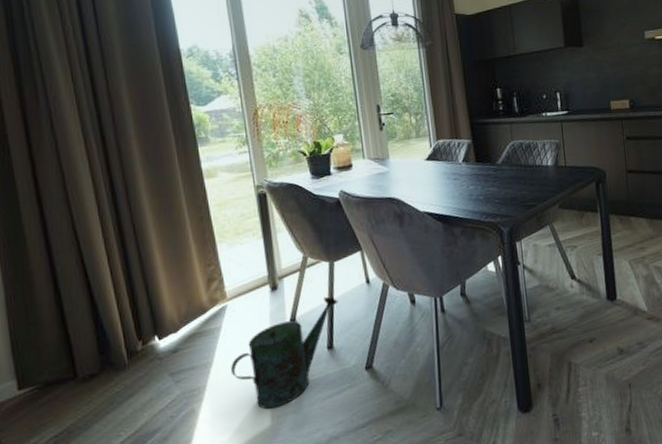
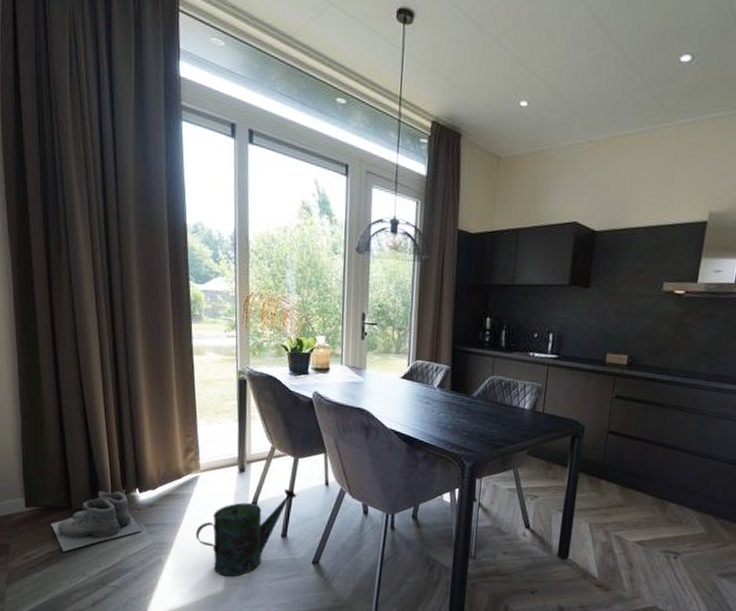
boots: none [53,344,167,431] -> present [51,491,142,552]

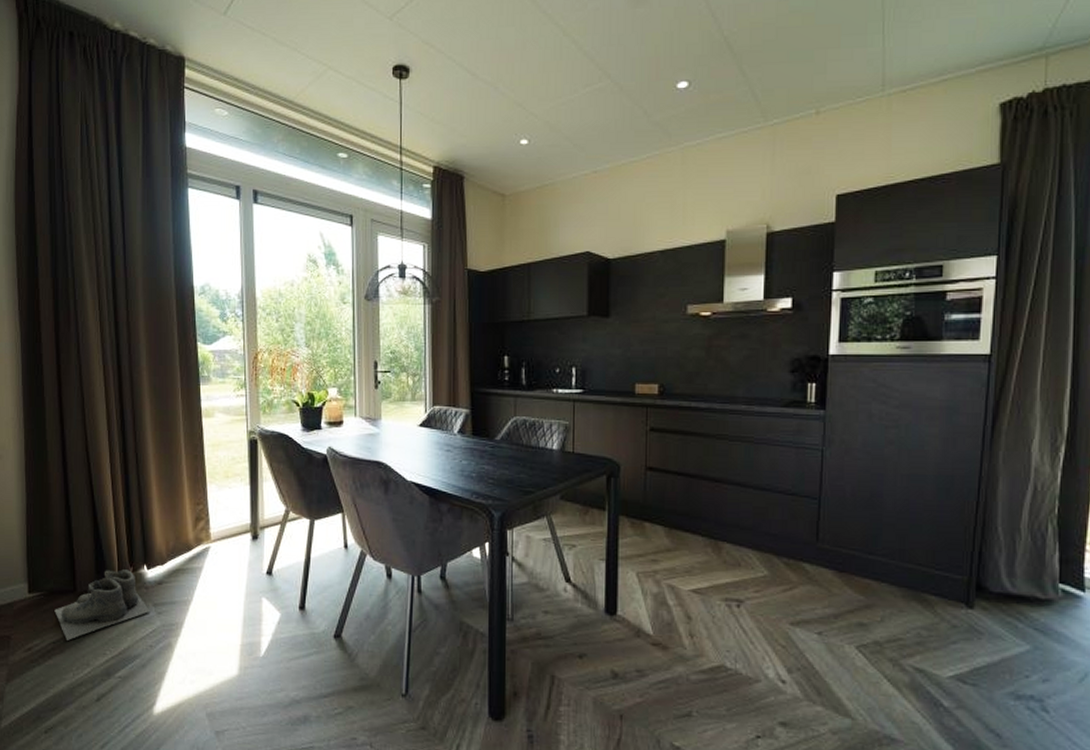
watering can: present [195,488,297,577] -> none [207,554,314,659]

